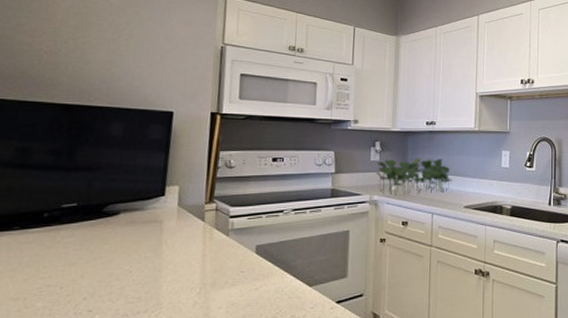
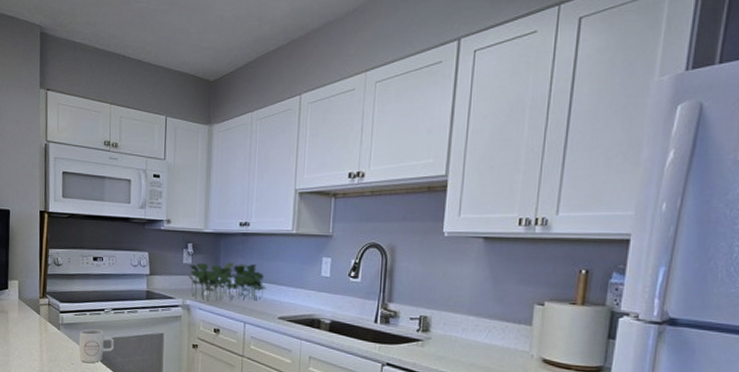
mug: none [251,232,294,269] -> present [78,329,115,363]

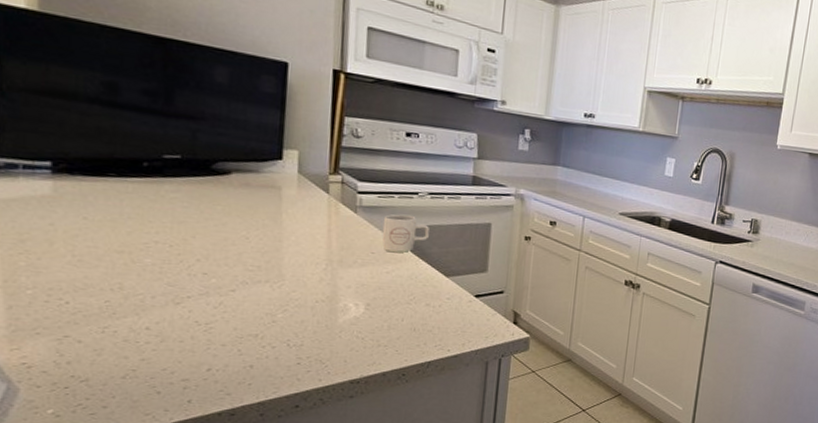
plant: present [188,262,267,301] -> none [524,150,610,196]

